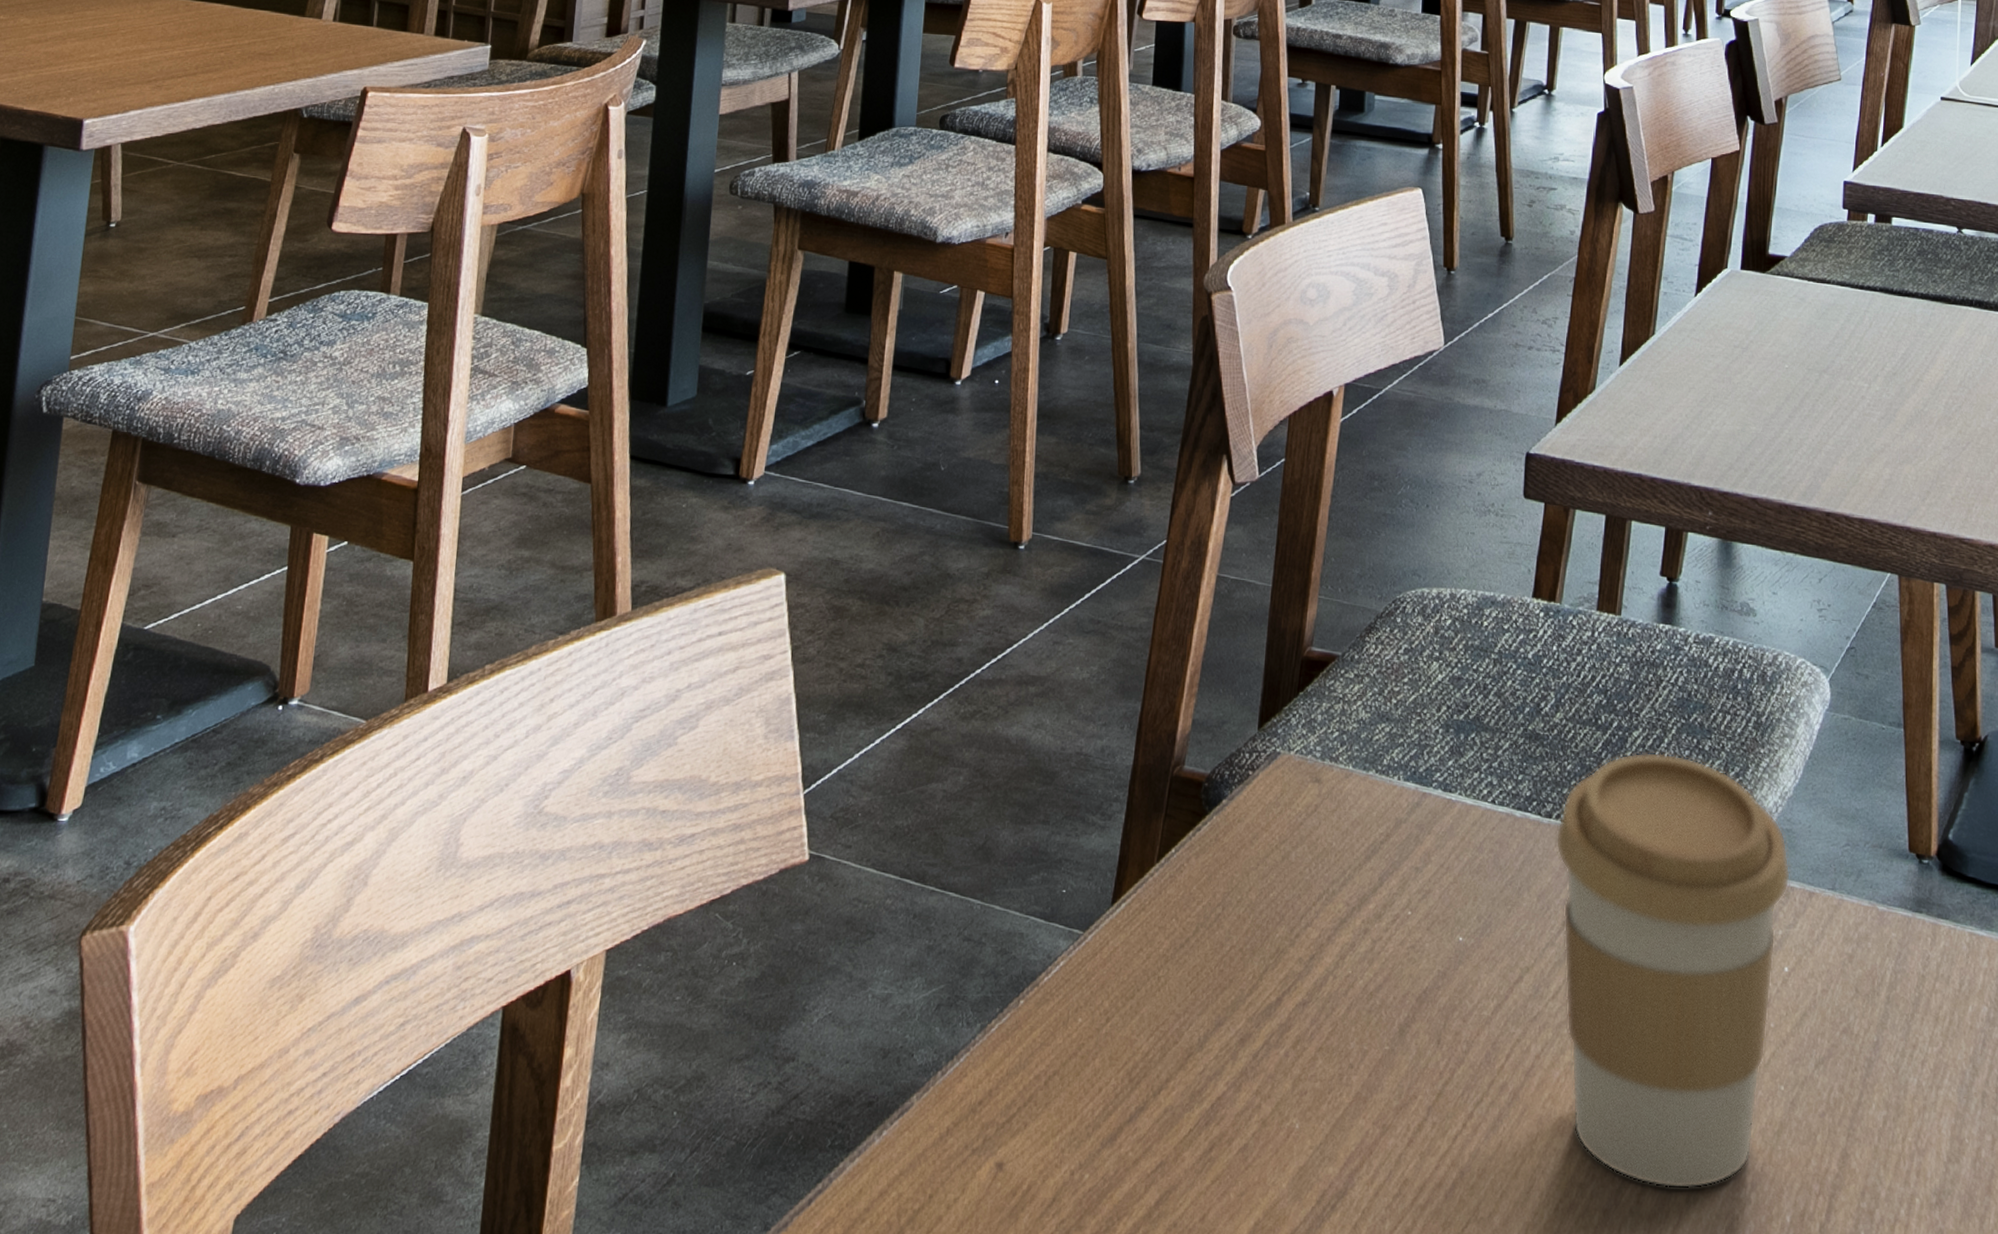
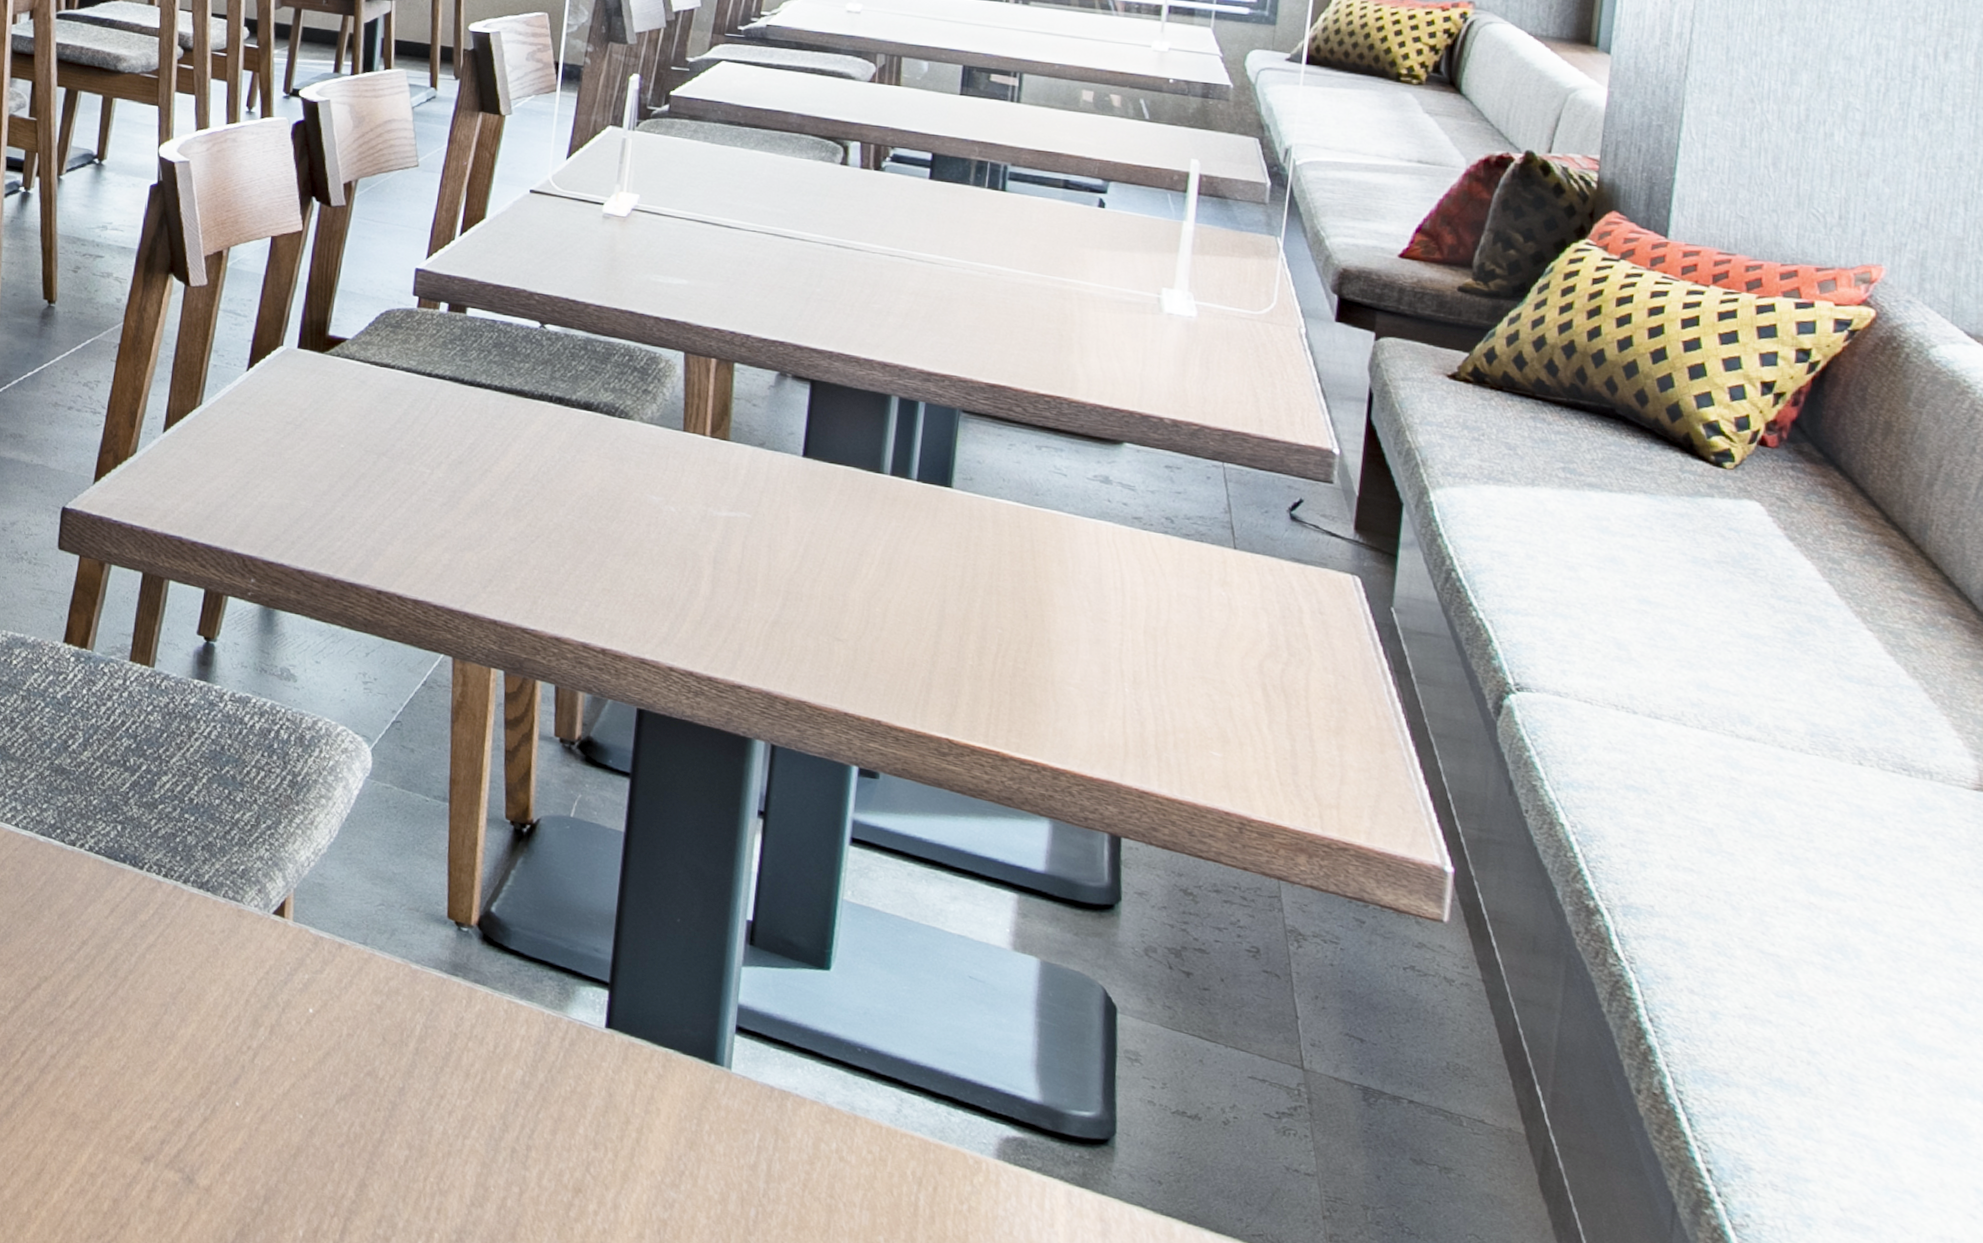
coffee cup: present [1555,752,1791,1189] -> none [78,795,321,1194]

